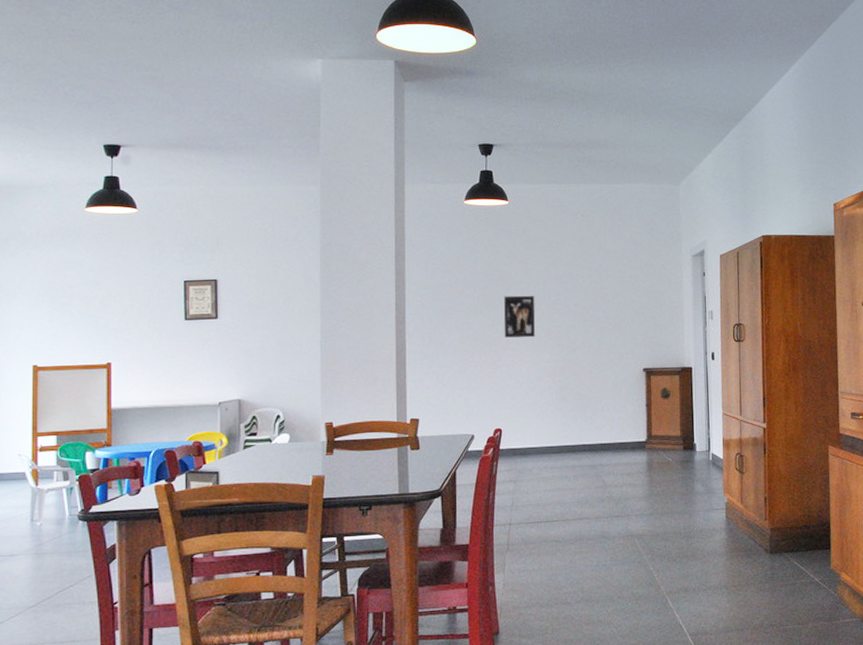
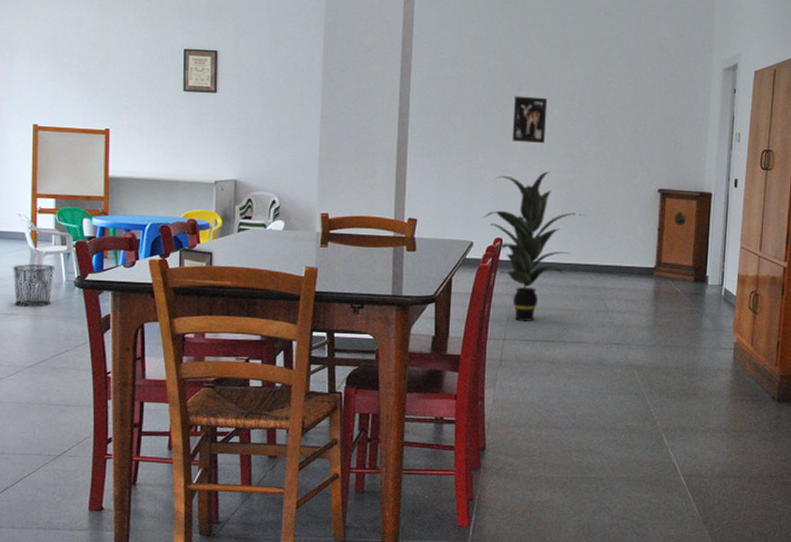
waste bin: none [12,501,58,547] -> present [12,263,56,307]
indoor plant: none [482,362,577,505] -> present [483,171,584,321]

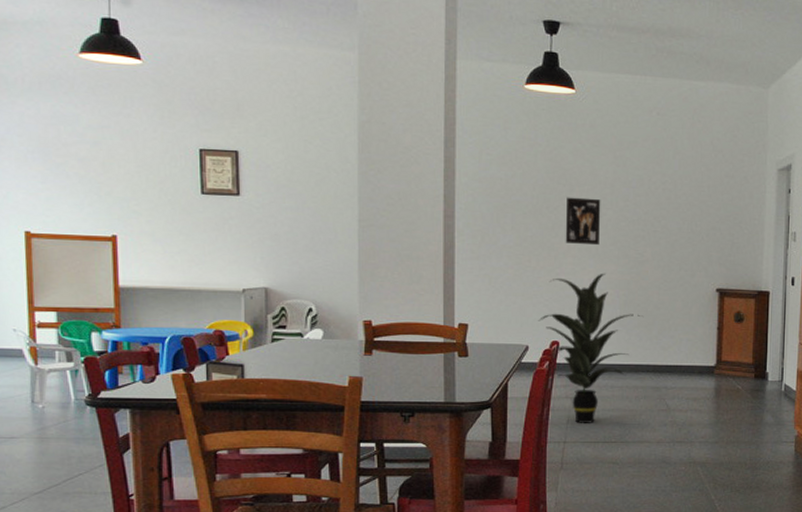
waste bin: present [12,263,56,307] -> none [9,382,62,429]

